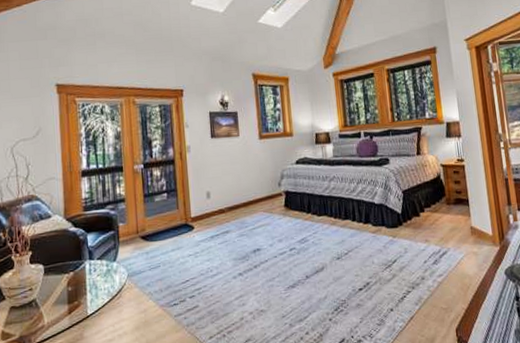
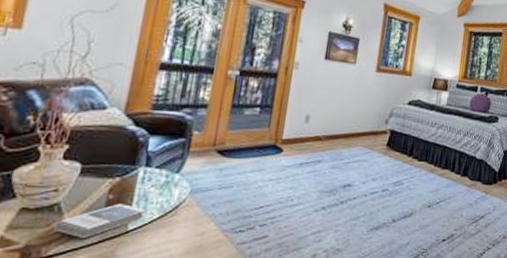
hardback book: none [35,293,98,327] -> present [52,203,146,239]

